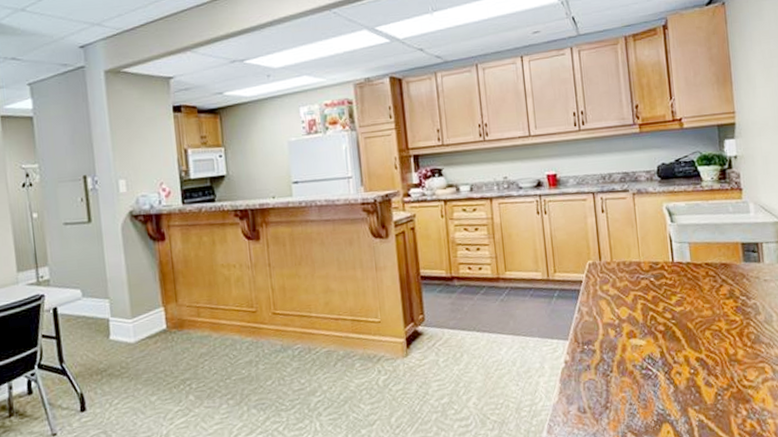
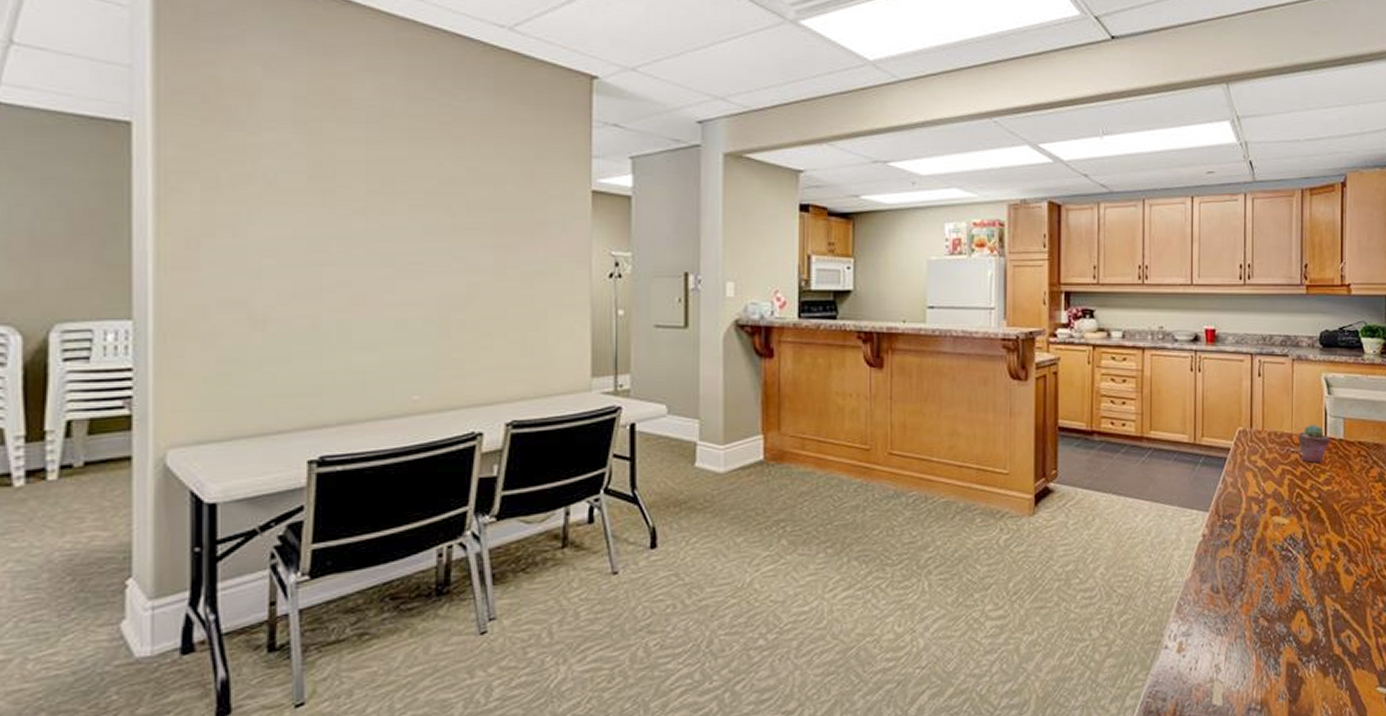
potted succulent: none [645,251,678,287] -> present [1297,425,1331,463]

